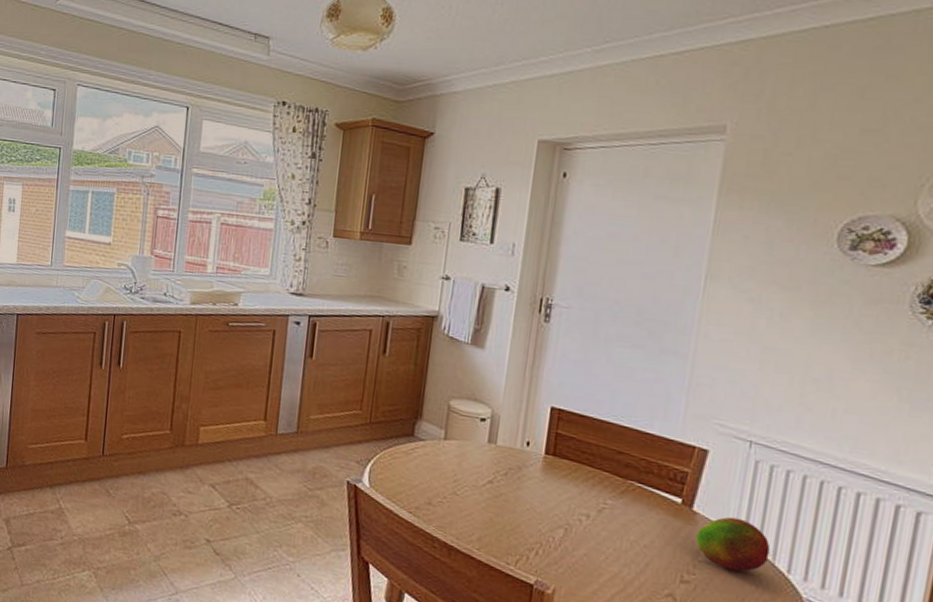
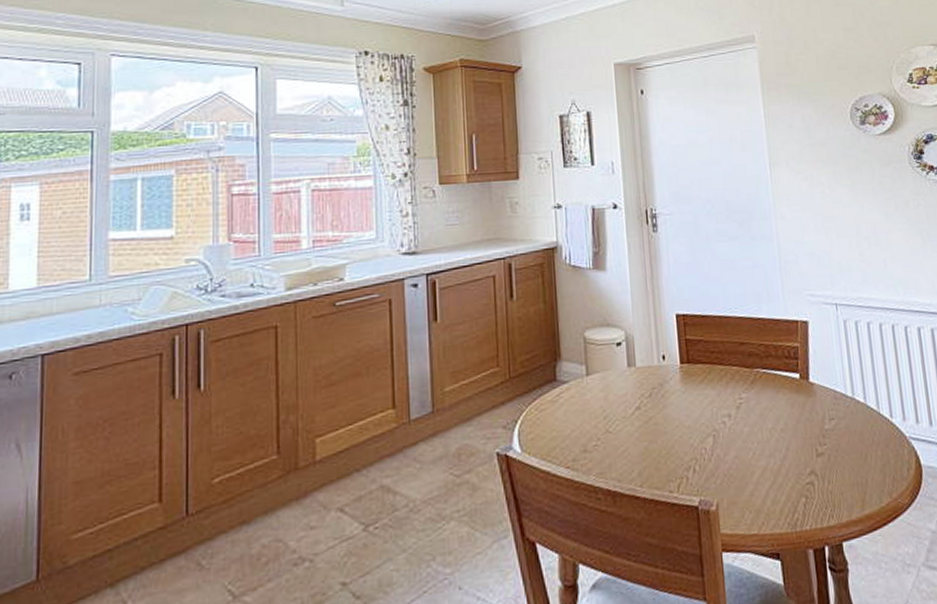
fruit: present [696,516,771,572] -> none [818,378,875,430]

